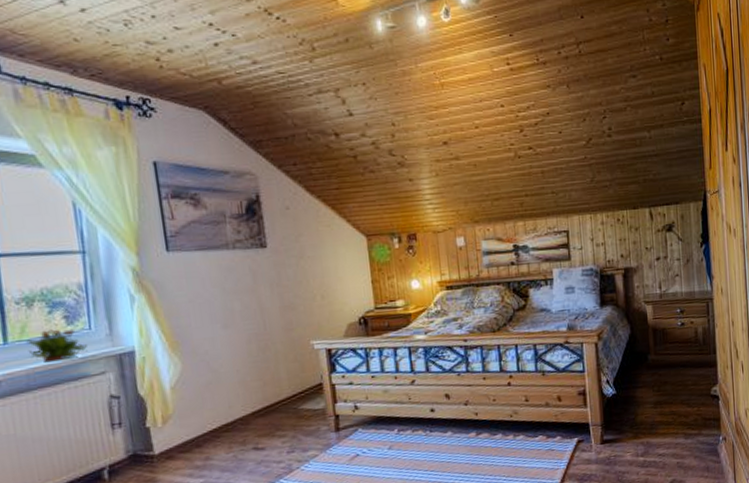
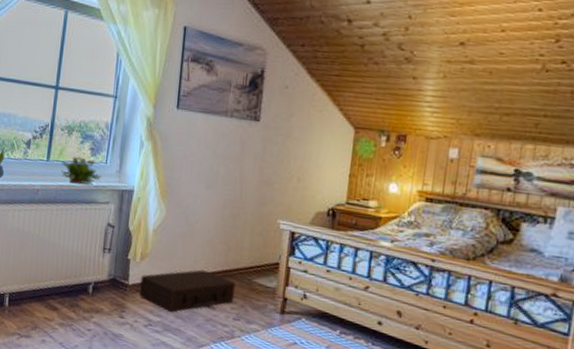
suitcase: none [168,413,284,468] -> present [139,269,236,312]

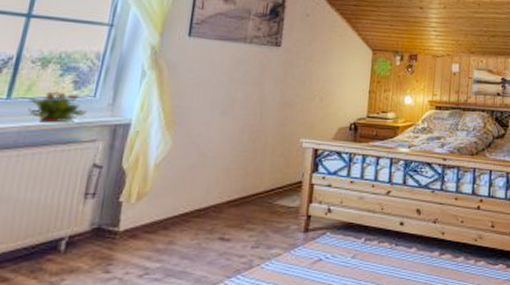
suitcase: present [139,269,236,312] -> none [133,200,255,253]

